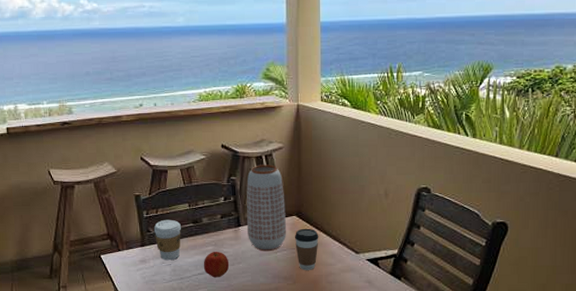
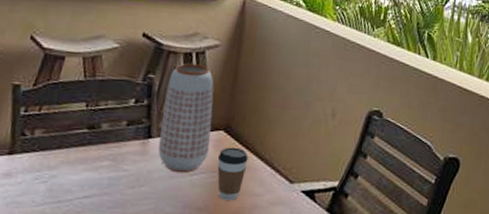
coffee cup: present [153,219,181,261] -> none [30,120,71,177]
apple: present [203,251,230,278] -> none [91,167,129,204]

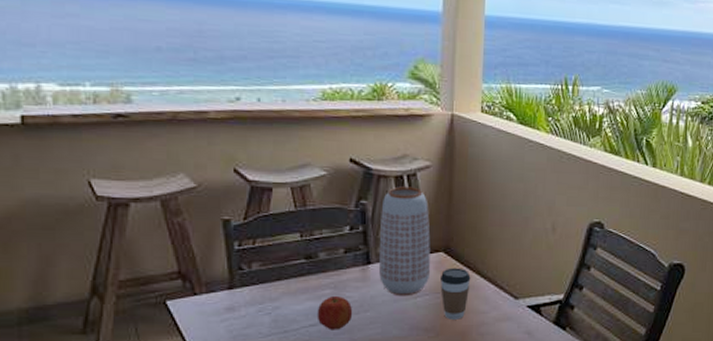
apple: none [91,167,129,204] -> present [317,295,353,330]

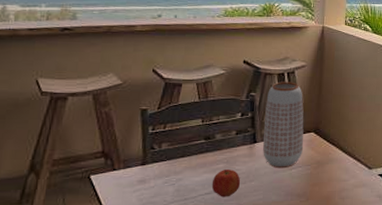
coffee cup: present [439,268,471,320] -> none [310,145,335,187]

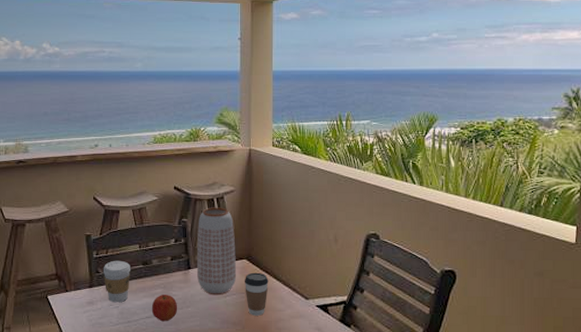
coffee cup: none [158,135,191,180] -> present [103,260,130,303]
coffee cup: none [310,145,335,187] -> present [244,272,269,316]

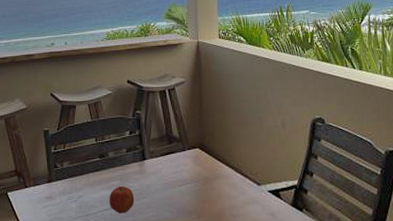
coffee cup: present [103,260,130,303] -> none [61,154,88,197]
vase: present [197,207,237,296] -> none [151,98,191,185]
coffee cup: present [244,272,269,316] -> none [197,160,221,204]

